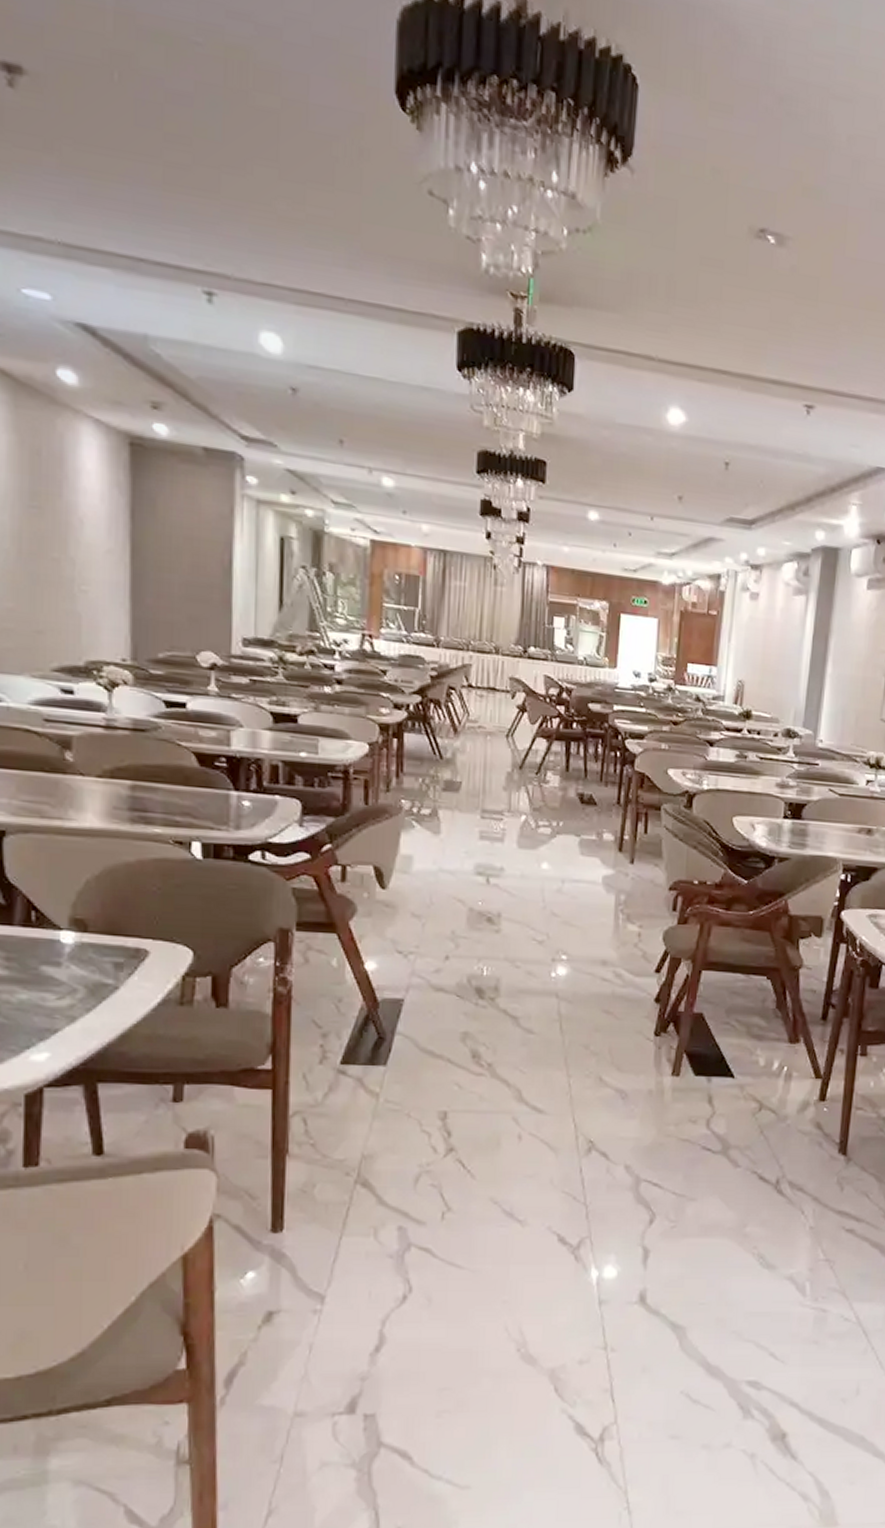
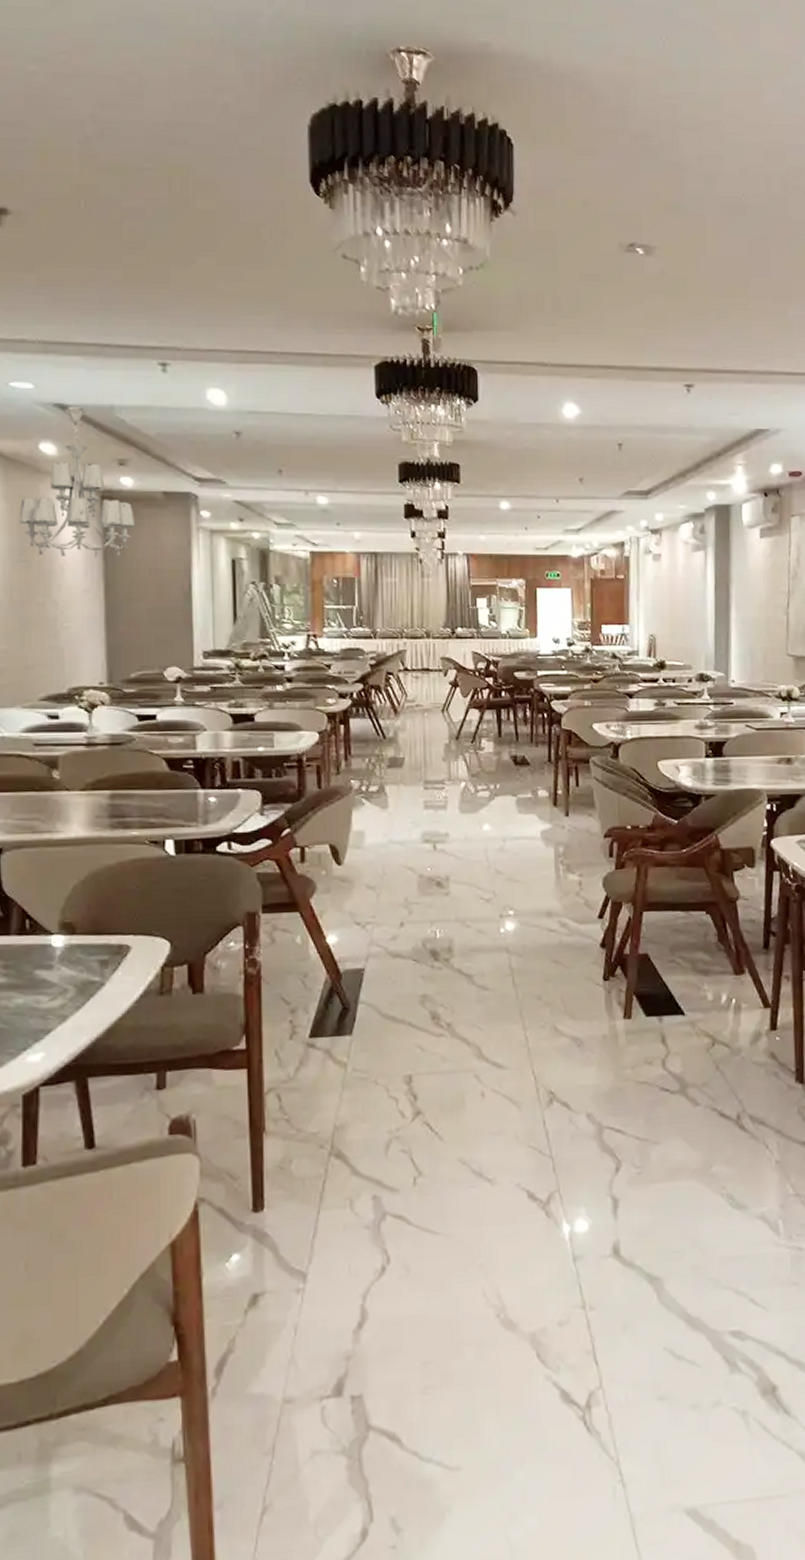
chandelier: none [31,328,170,516] -> present [19,406,136,557]

